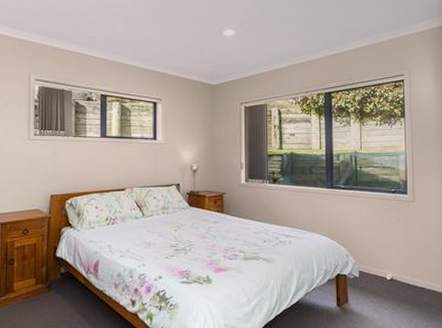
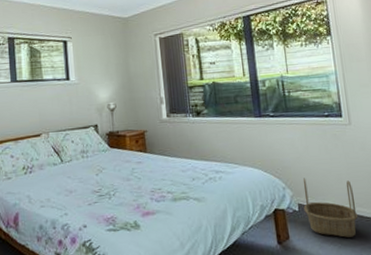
basket: none [364,247,413,304] -> present [302,178,359,238]

